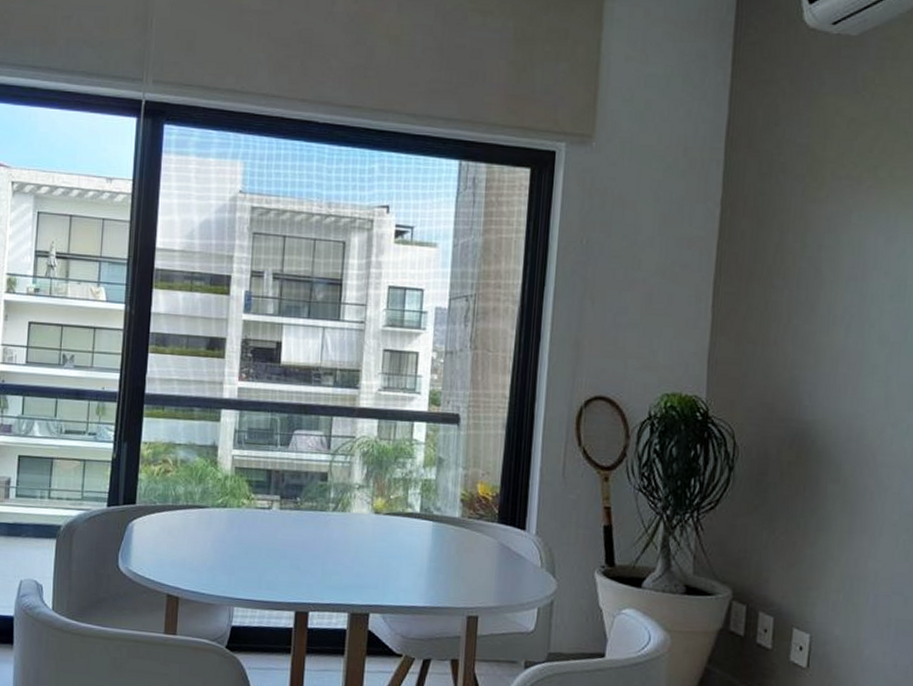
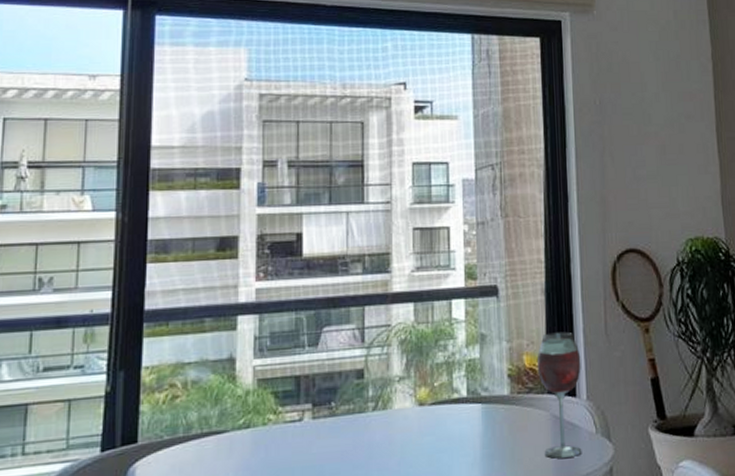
wineglass: none [488,466,535,585] -> present [538,332,582,459]

